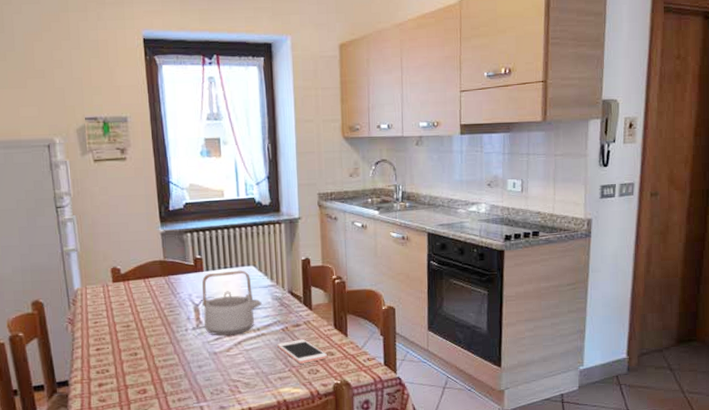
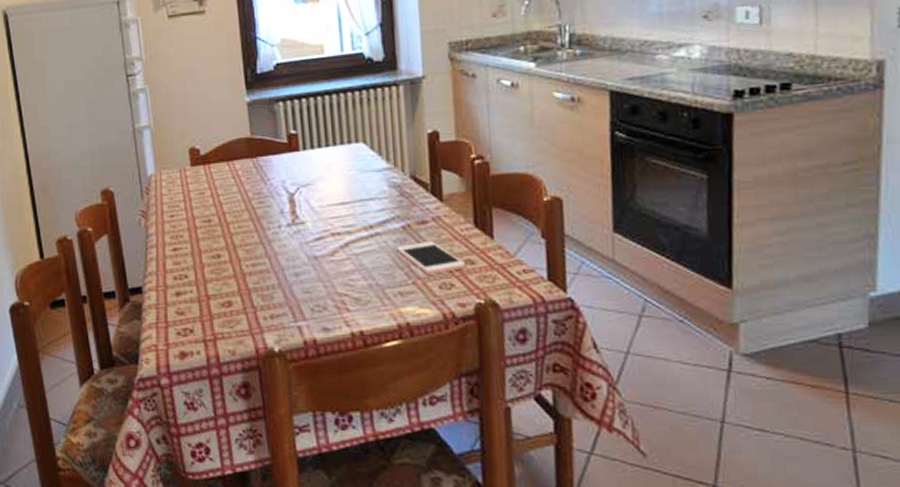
teapot: present [202,270,263,336] -> none [298,148,377,236]

